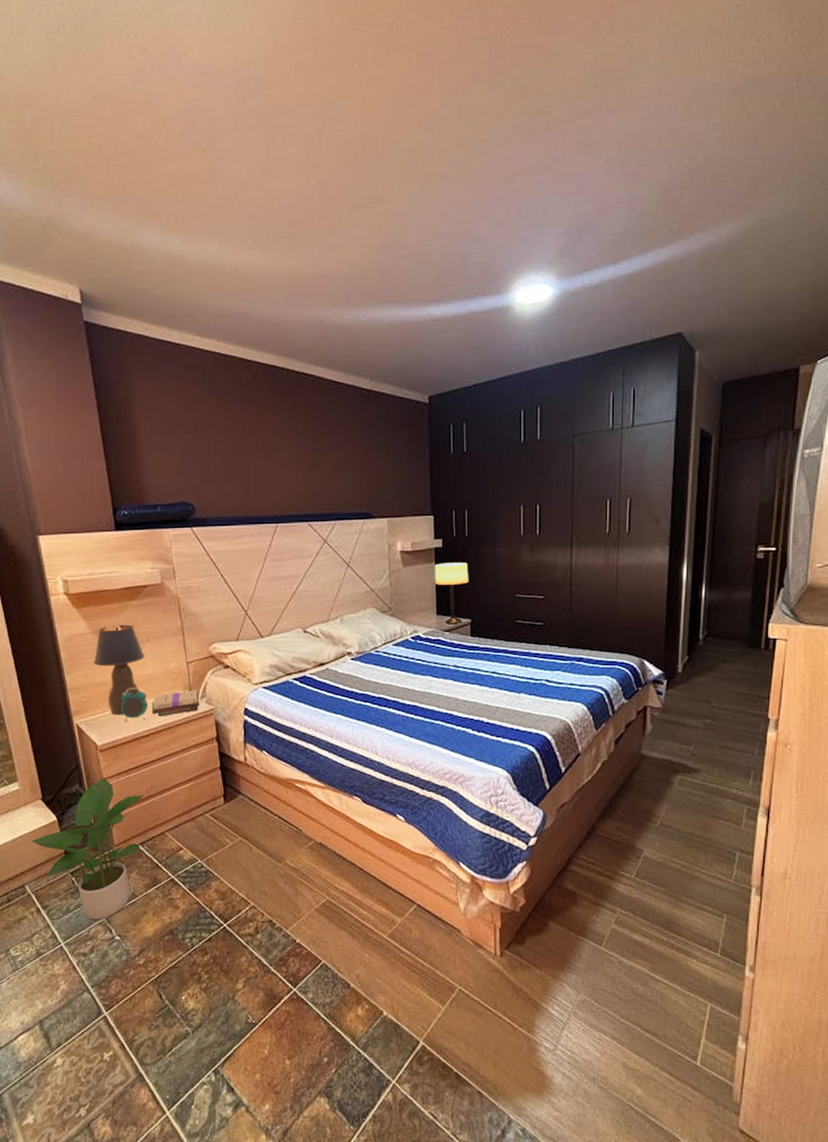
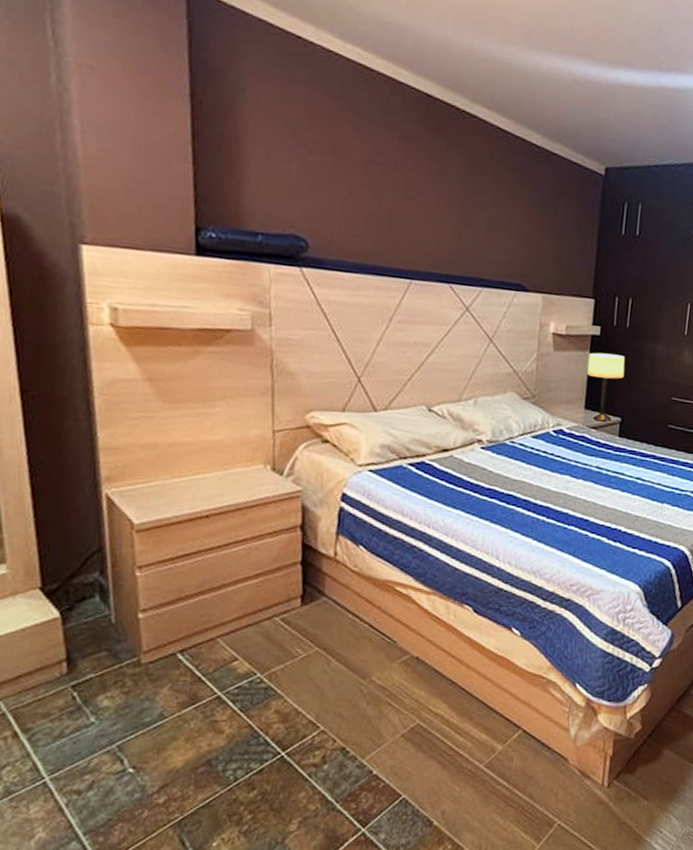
potted plant: present [31,778,144,921] -> none [16,566,192,748]
table lamp: present [95,624,145,715] -> none [143,373,217,488]
alarm clock: present [121,687,148,721] -> none [173,454,213,497]
books: present [152,690,200,716] -> none [218,465,284,494]

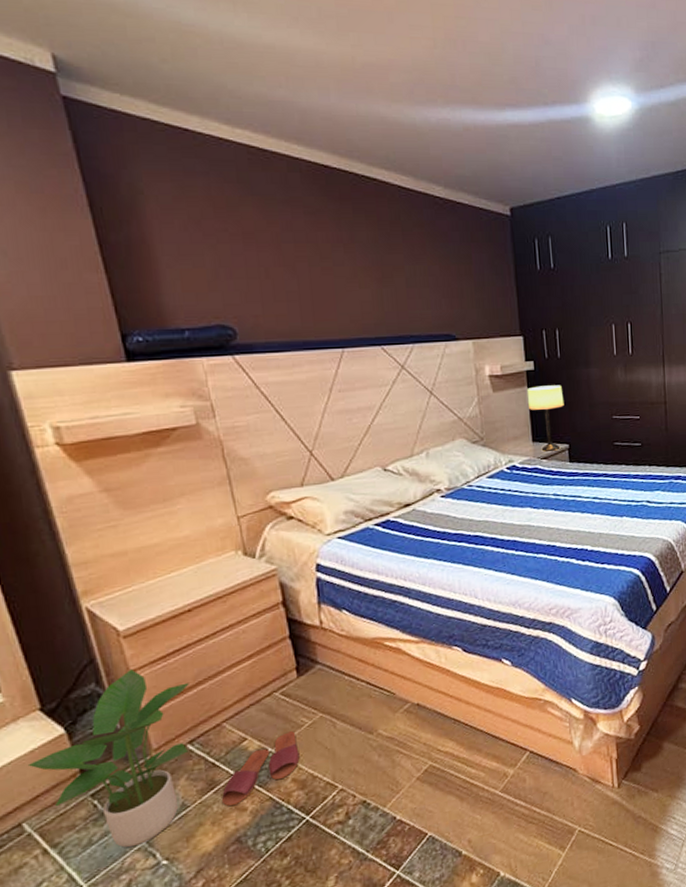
potted plant: none [16,566,192,748] -> present [27,669,189,848]
slippers: none [201,660,288,726] -> present [222,731,300,807]

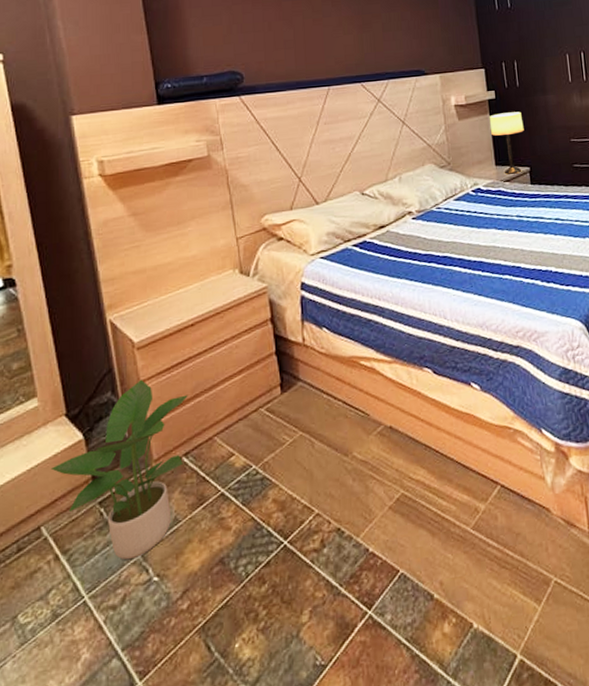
slippers: present [222,731,300,807] -> none [210,449,281,525]

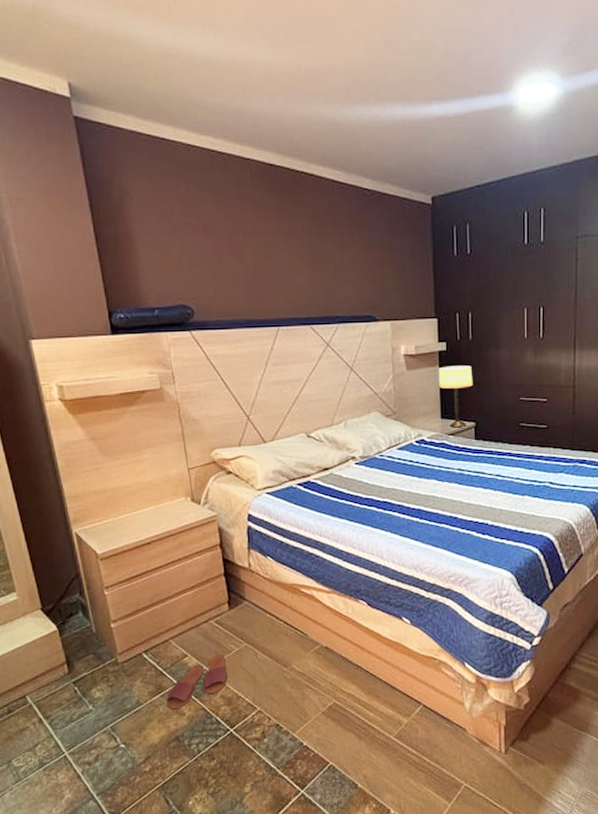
potted plant: present [50,380,188,561] -> none [31,586,146,729]
slippers: none [210,449,281,525] -> present [167,655,228,710]

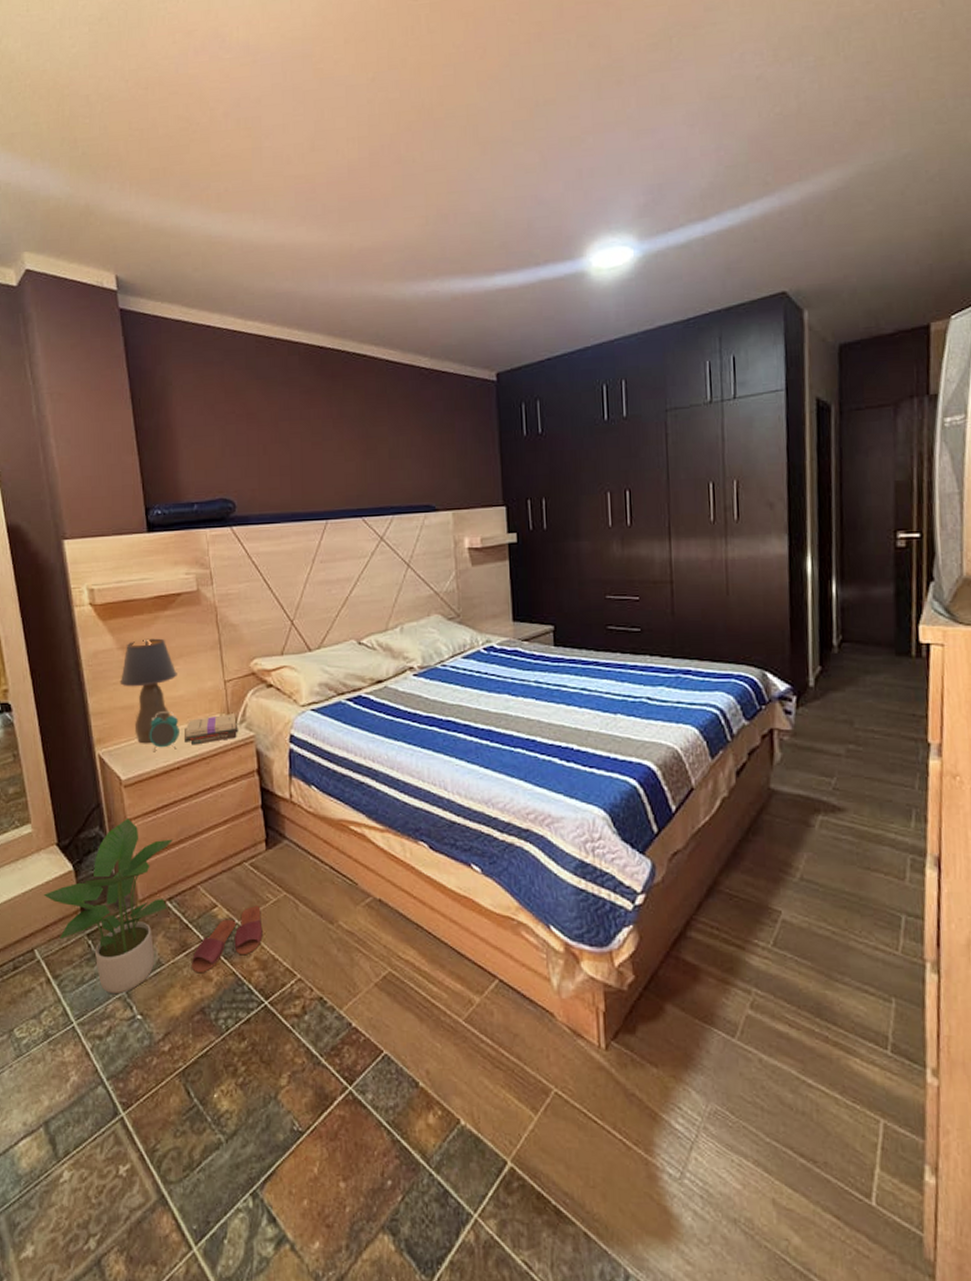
potted plant: none [31,586,146,729] -> present [43,819,173,995]
table lamp: none [93,431,145,523] -> present [121,638,177,744]
alarm clock: none [121,494,149,529] -> present [149,710,179,751]
books: none [153,496,202,524] -> present [185,713,239,745]
table lamp: present [438,365,473,428] -> none [508,559,550,633]

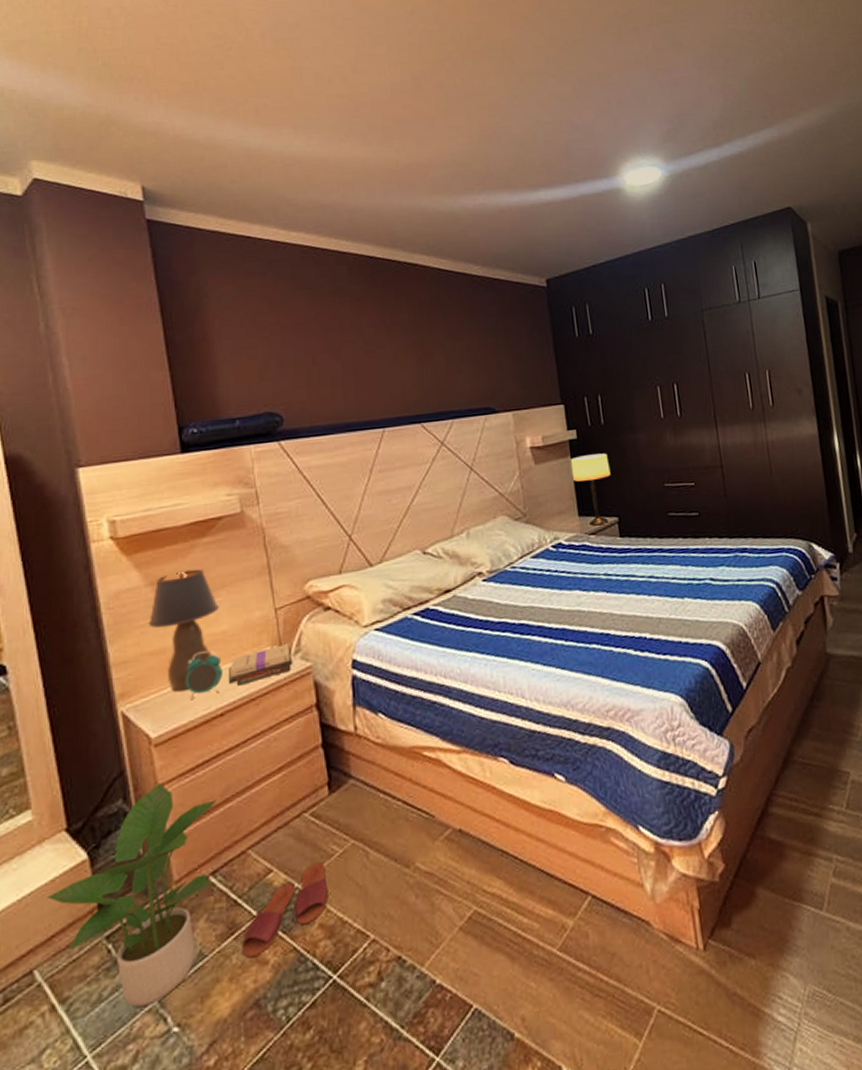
table lamp: none [508,559,550,633] -> present [570,453,611,526]

